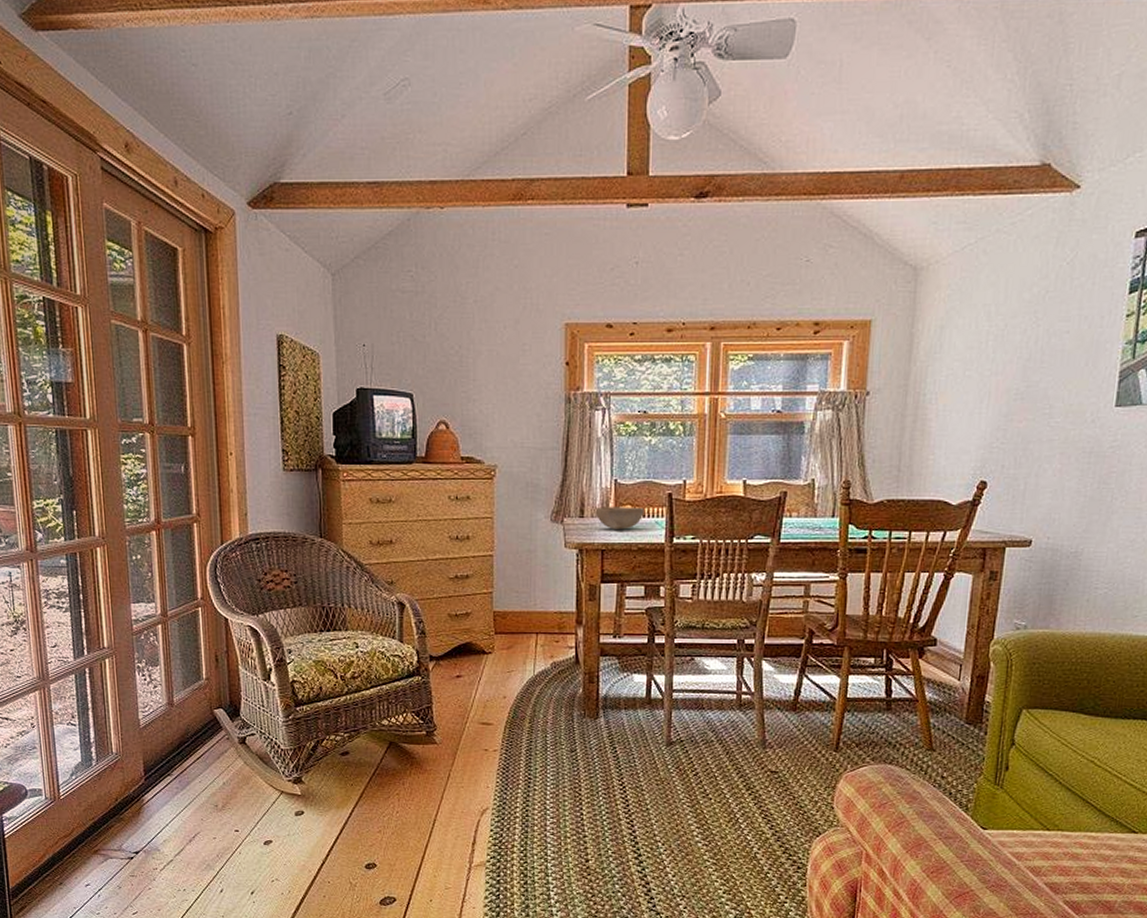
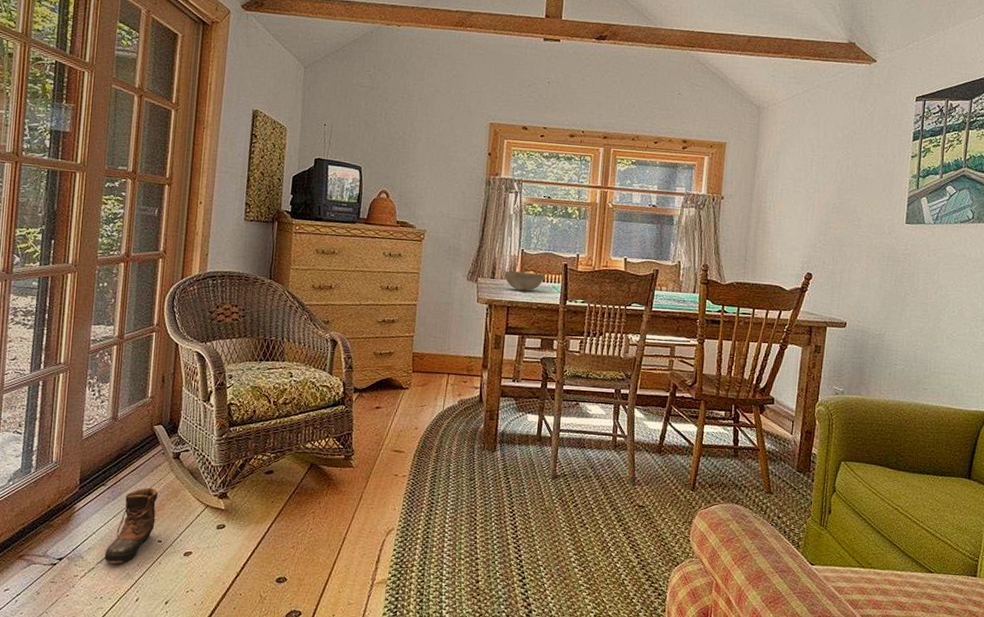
boot: none [181,775,230,856] -> present [104,487,158,565]

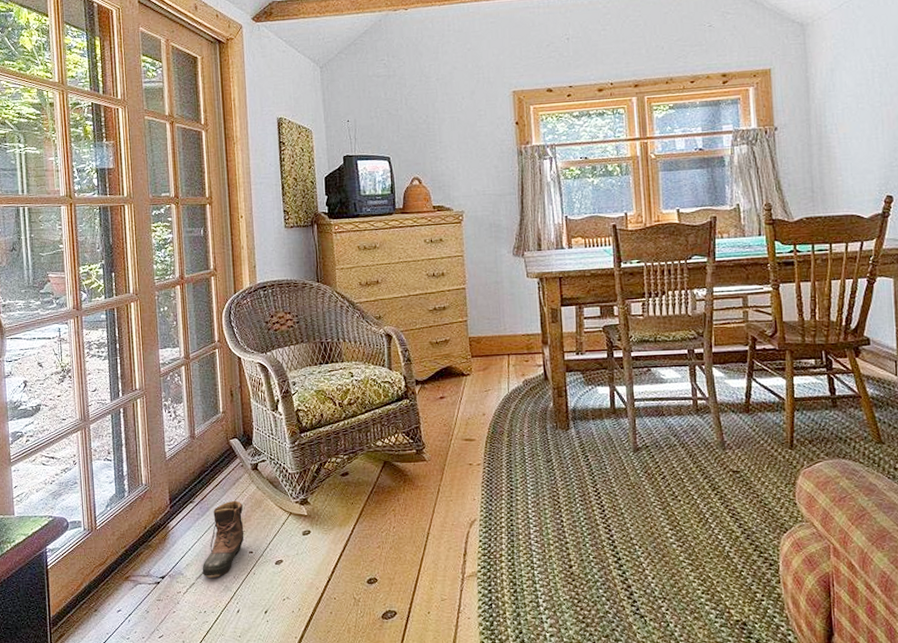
bowl: present [504,271,544,291] -> none [551,238,594,259]

